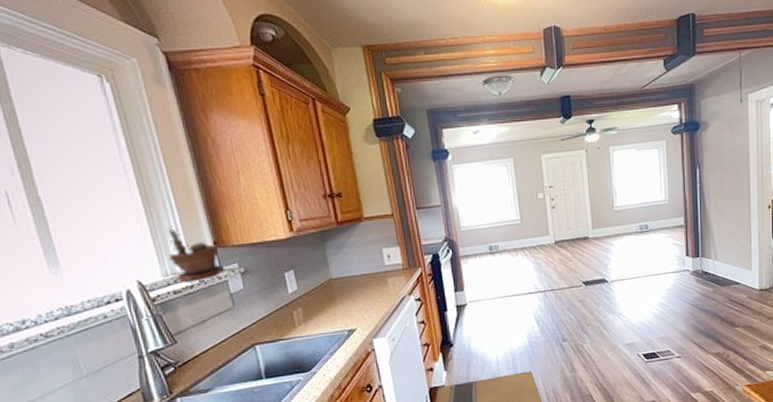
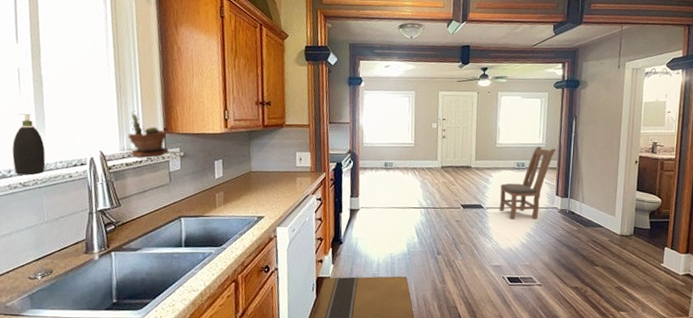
soap dispenser: none [19,248,70,325] -> present [12,113,46,176]
chair: none [624,203,682,290] -> present [499,146,557,220]

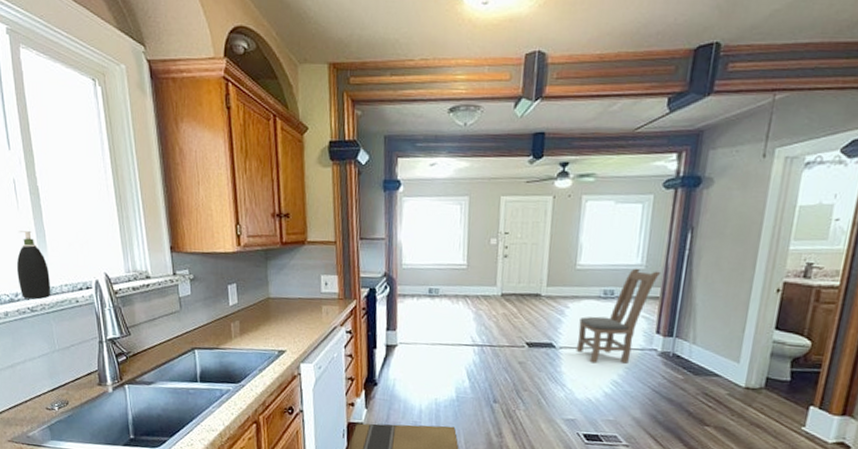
potted plant: present [128,110,167,159] -> none [132,226,175,282]

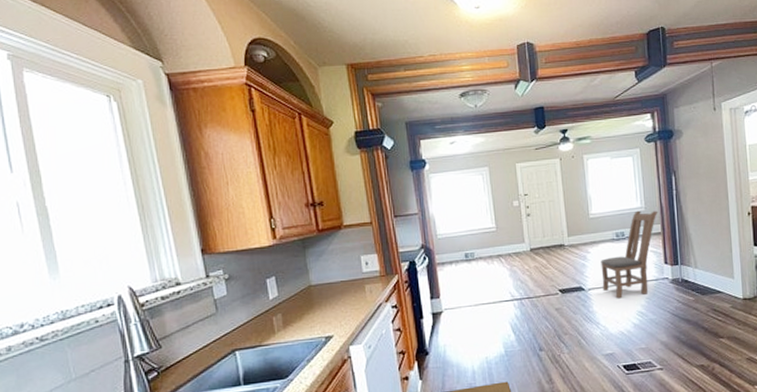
soap dispenser: present [16,231,51,300] -> none [21,254,65,328]

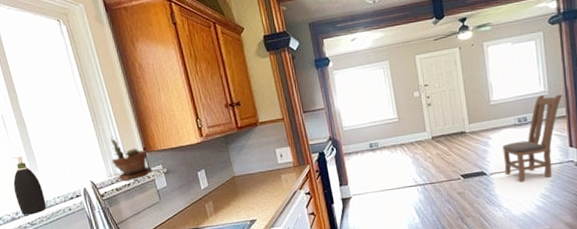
soap dispenser: none [21,254,65,328] -> present [12,157,47,215]
potted plant: none [158,233,208,289] -> present [109,136,151,182]

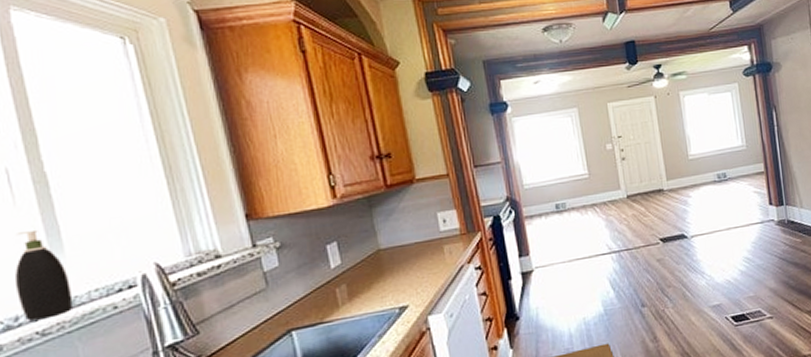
potted plant: present [109,136,151,182] -> none [191,198,255,263]
chair: present [502,94,563,182] -> none [703,148,760,245]

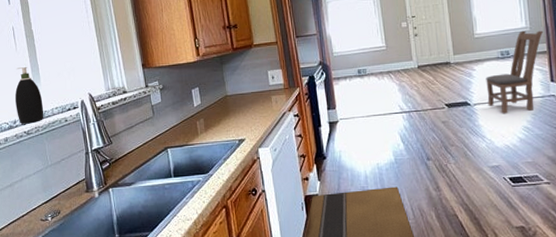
chair: none [703,148,760,245] -> present [486,30,544,114]

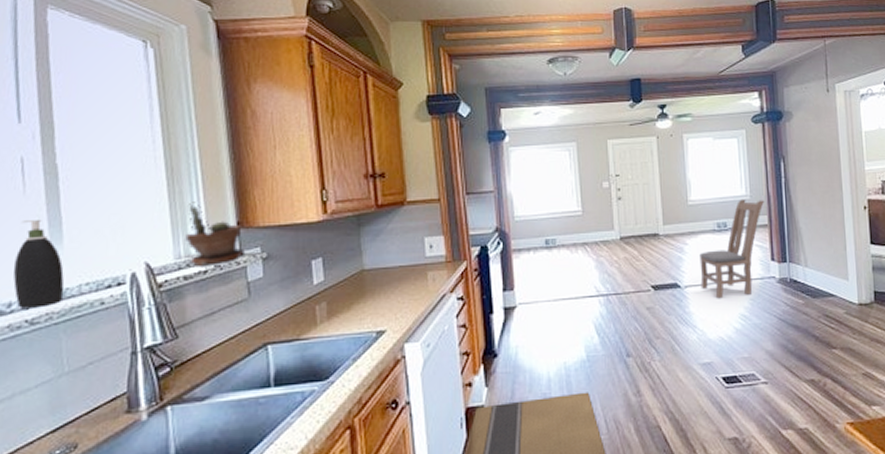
potted plant: none [110,51,147,96] -> present [185,202,243,267]

